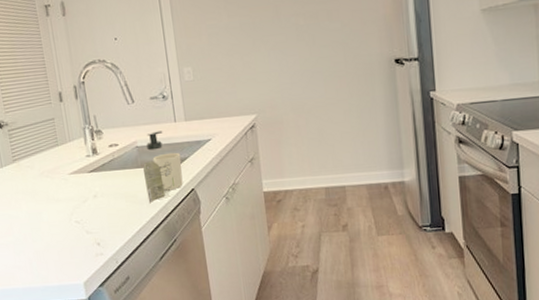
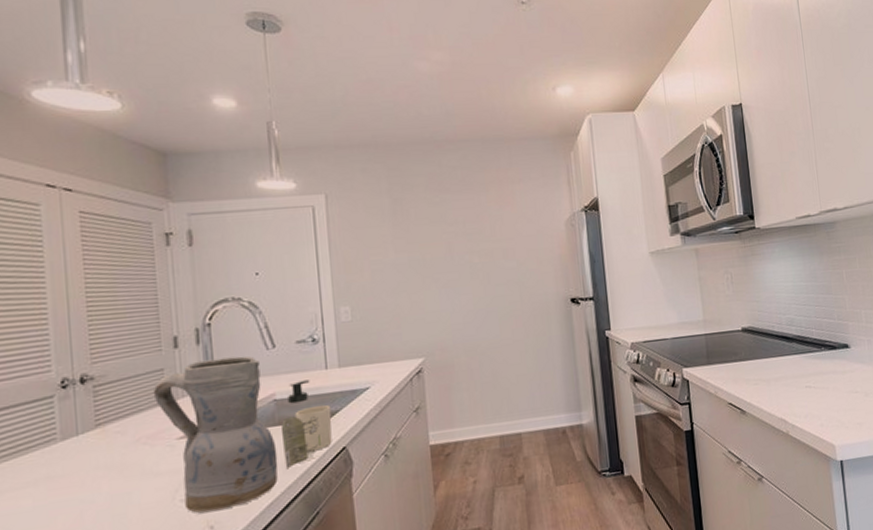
ceramic pitcher: none [48,109,144,233] -> present [153,356,278,513]

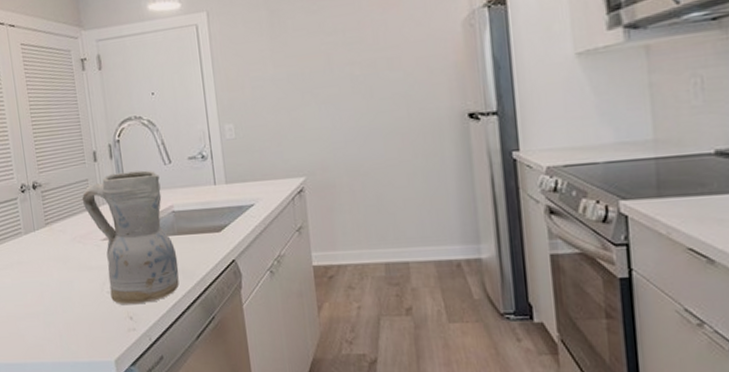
soap dispenser: present [281,380,321,470] -> none [179,194,213,276]
mug: present [294,404,332,452] -> none [190,218,223,261]

